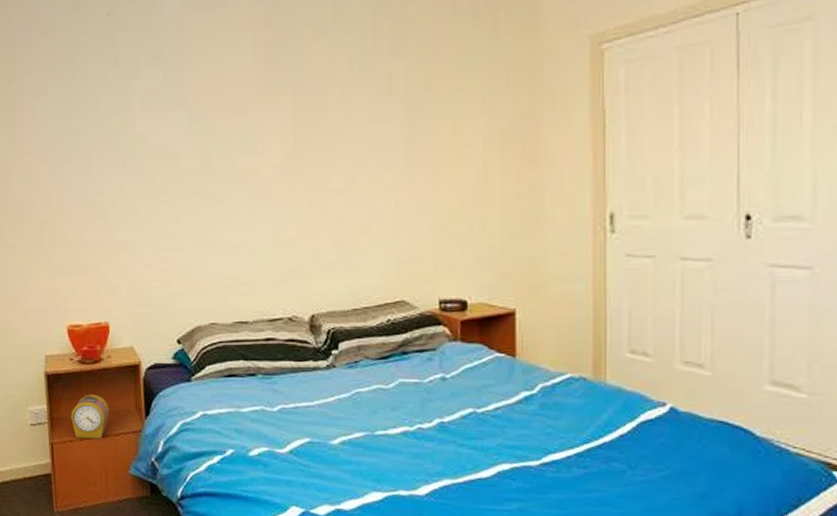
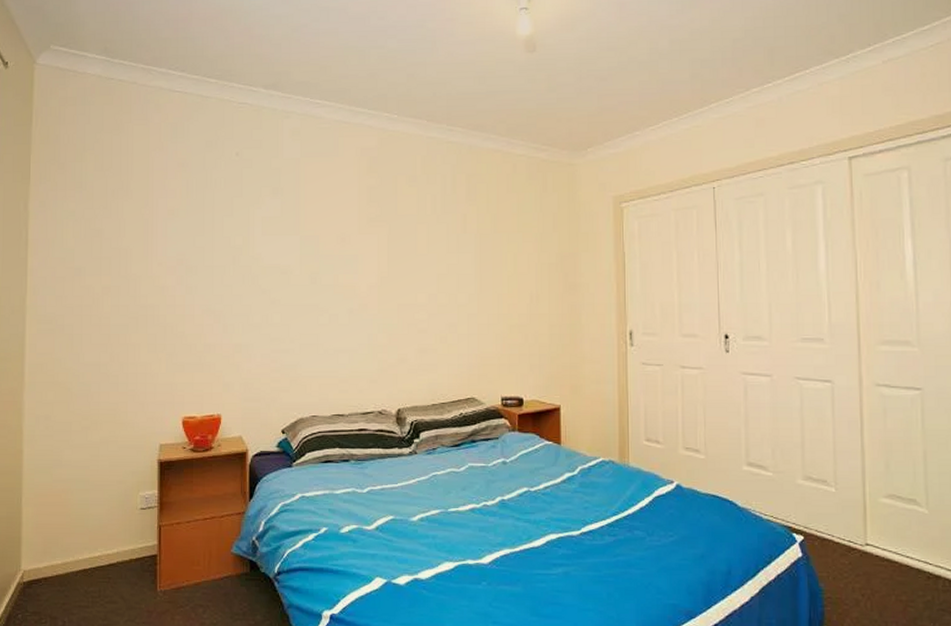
alarm clock: present [71,394,110,439] -> none [180,480,217,521]

